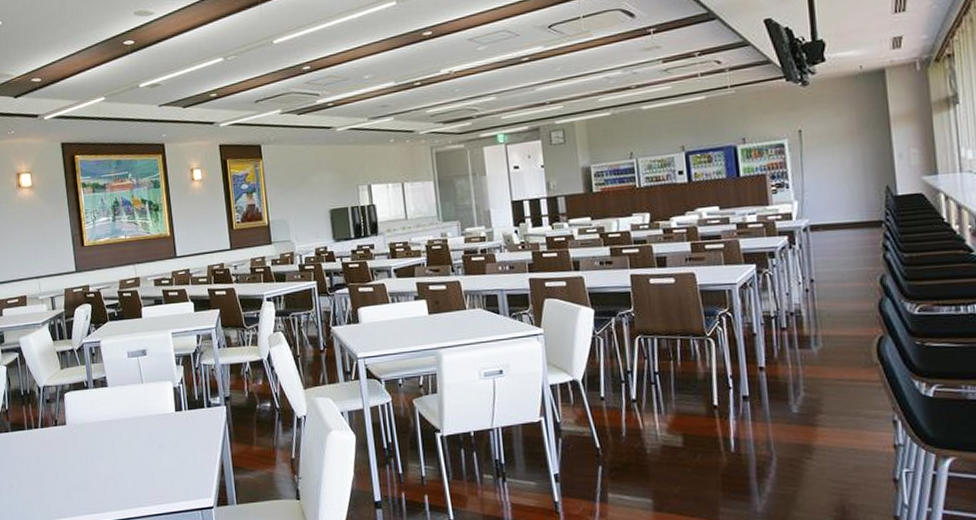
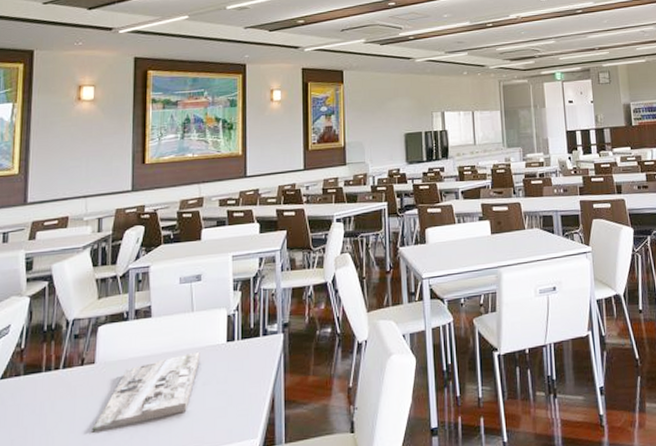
tray: none [71,419,154,481] -> present [92,351,200,431]

